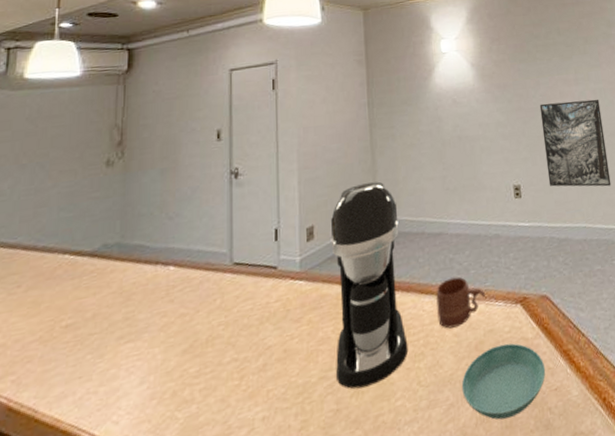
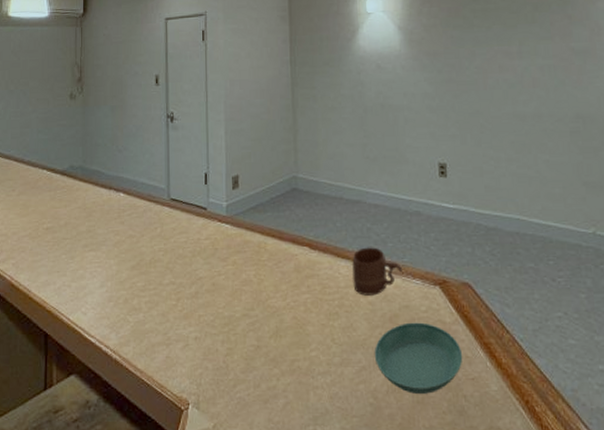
coffee maker: present [331,181,409,390] -> none [254,141,324,332]
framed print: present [539,99,612,187] -> none [473,77,555,179]

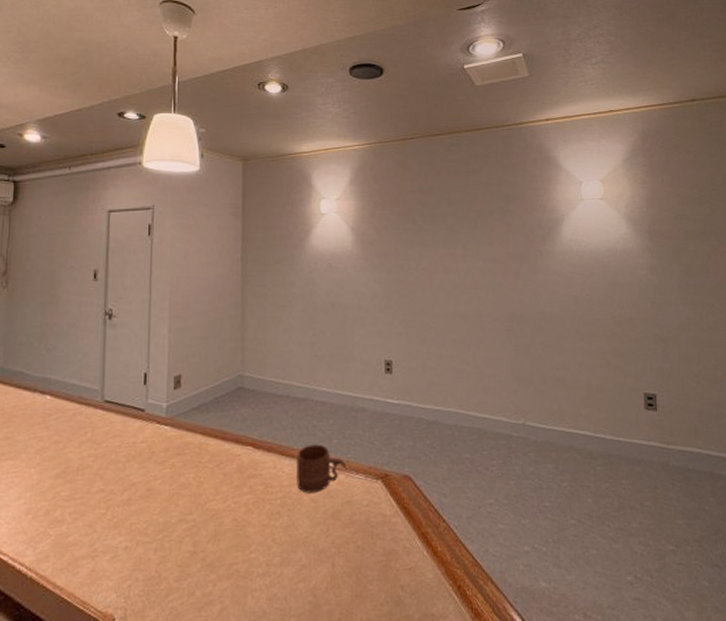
saucer: present [374,322,463,394] -> none [315,516,402,588]

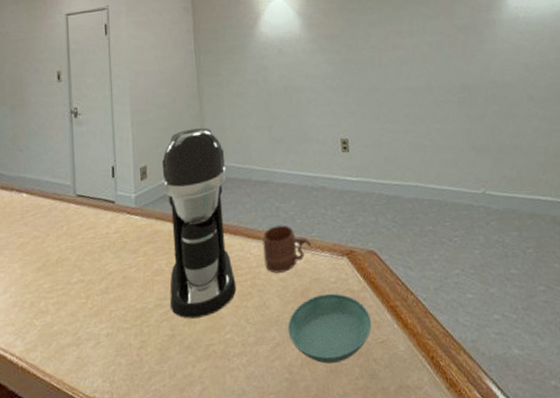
coffee maker: none [195,339,266,536] -> present [162,128,237,319]
saucer: none [315,516,402,588] -> present [287,293,372,364]

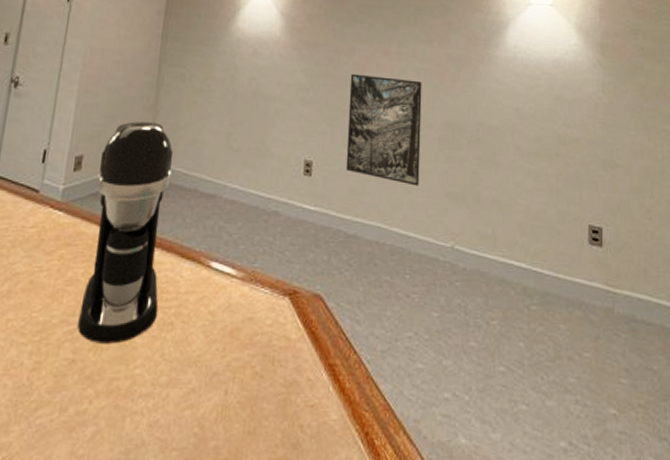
mug: present [262,225,311,273] -> none [195,248,251,305]
saucer: present [287,293,372,364] -> none [206,337,305,423]
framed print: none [369,52,447,146] -> present [345,73,422,186]

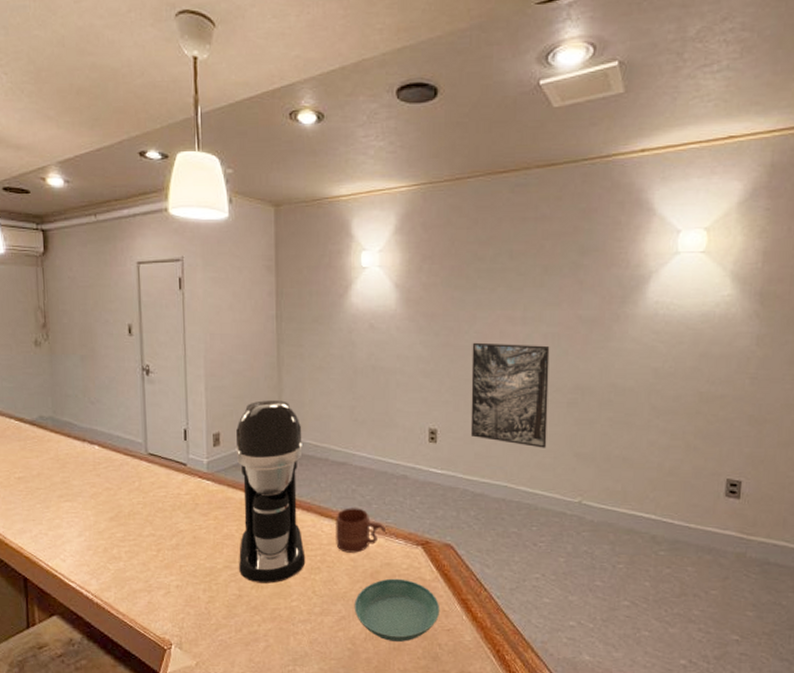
mug: none [195,248,251,305] -> present [336,508,385,553]
saucer: none [206,337,305,423] -> present [354,578,440,642]

